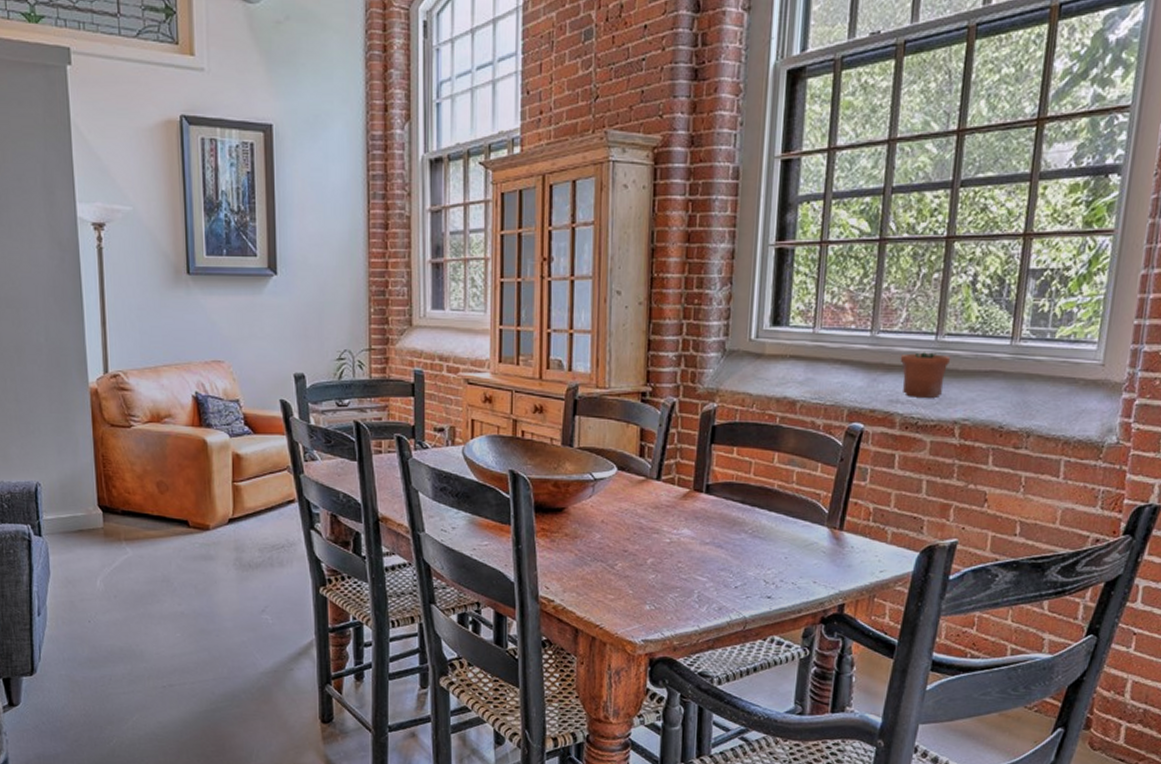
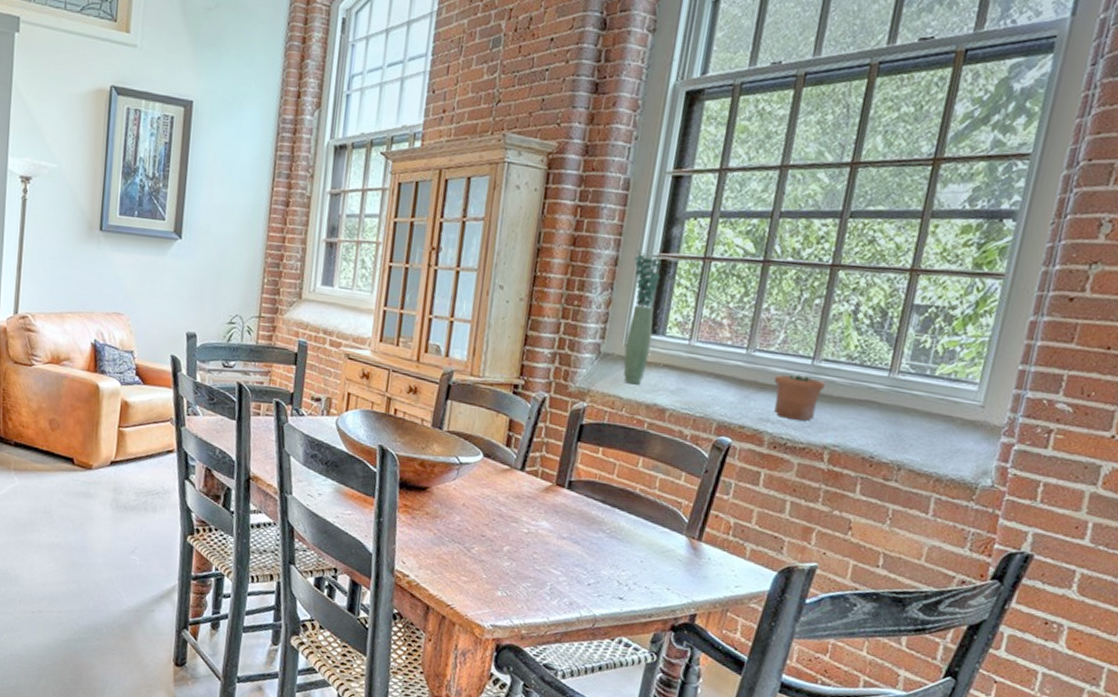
vase: none [749,239,780,379] -> present [623,249,661,385]

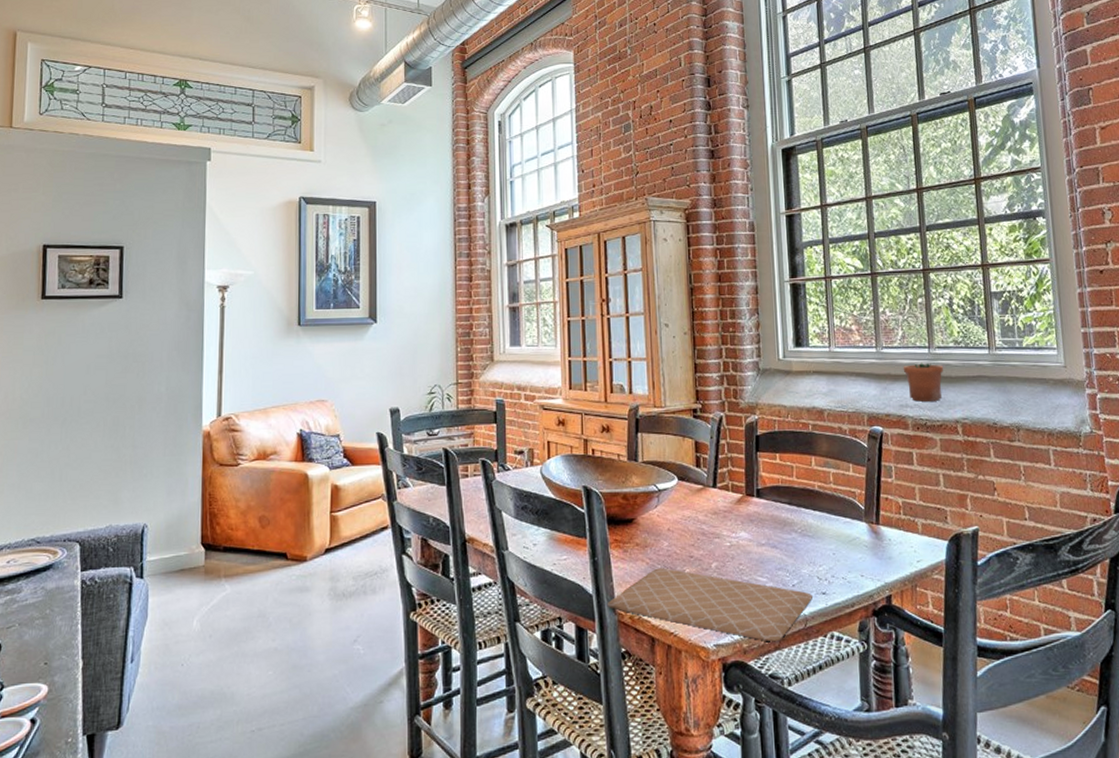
placemat: none [385,540,607,635] -> present [606,568,812,642]
vase: present [623,249,661,385] -> none [771,278,800,393]

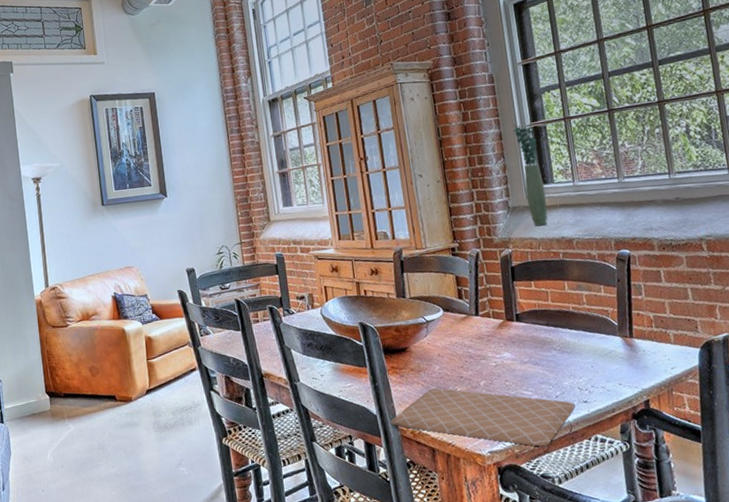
vase: none [771,278,800,393] -> present [513,123,548,227]
planter: present [903,363,943,402] -> none [645,187,685,224]

